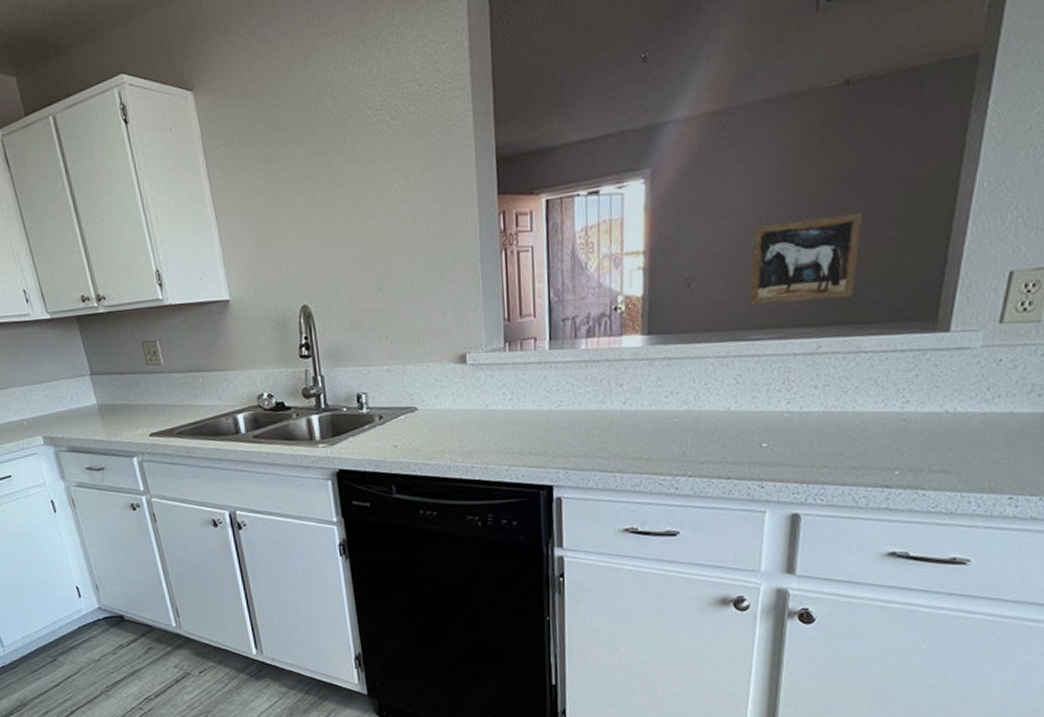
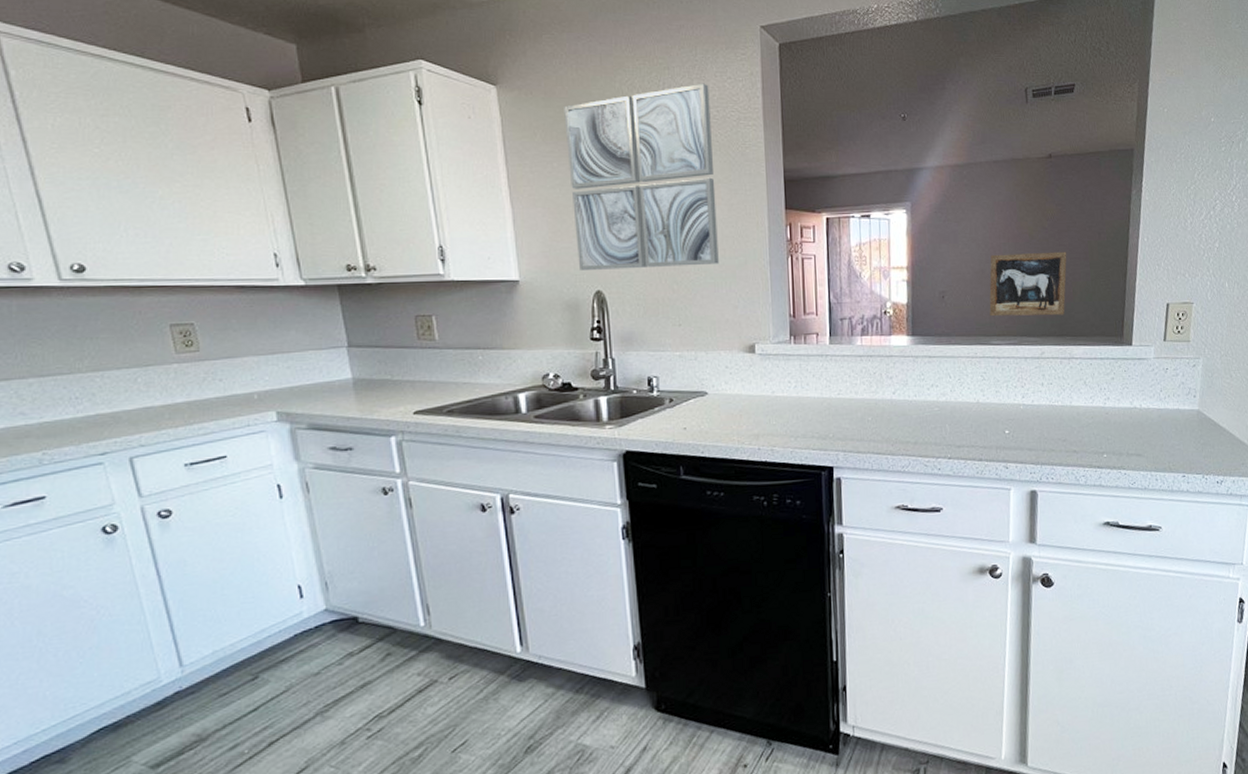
wall art: none [259,52,425,285] -> present [564,83,719,270]

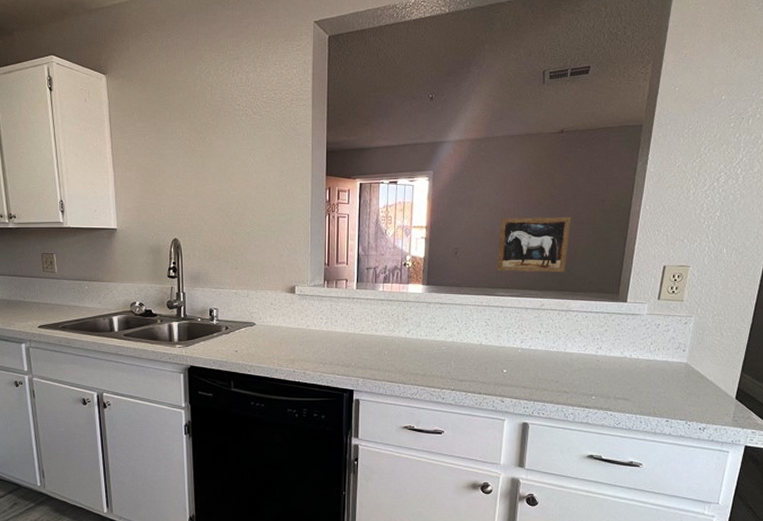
wall art: present [564,83,719,270] -> none [155,70,270,222]

